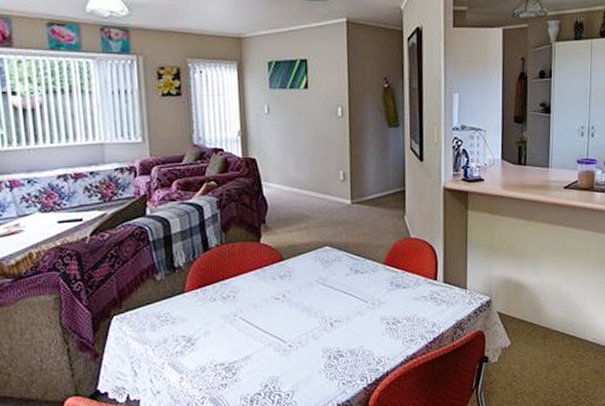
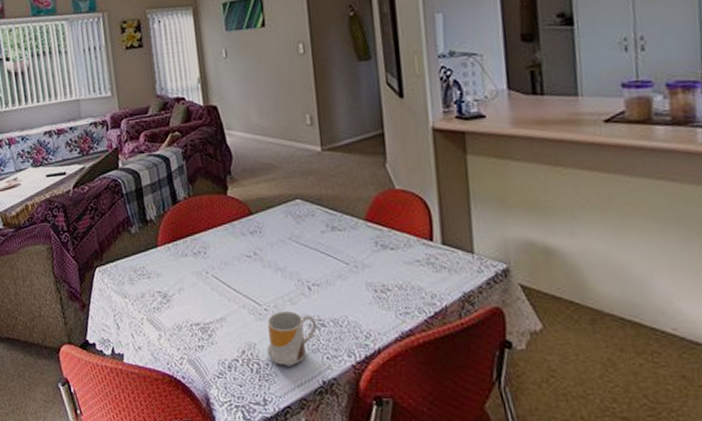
mug: none [288,346,335,395] -> present [267,311,317,366]

